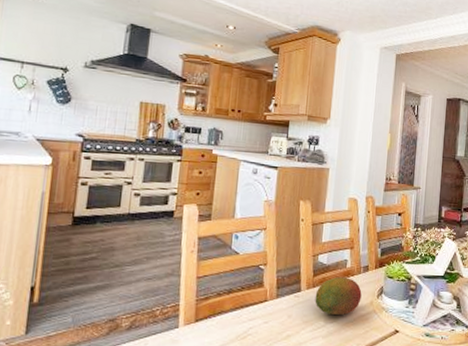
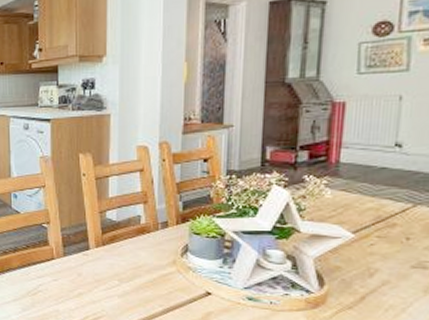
fruit: present [315,276,362,315] -> none [106,233,161,274]

